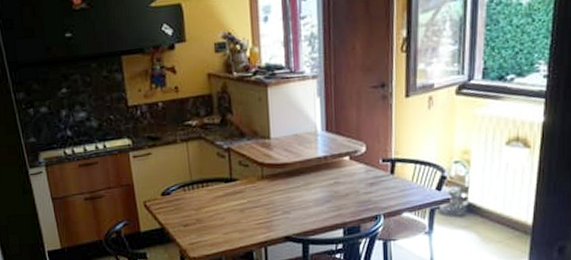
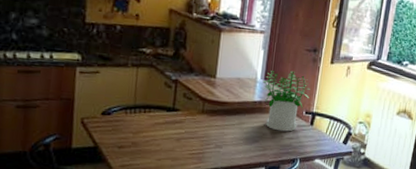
potted plant: none [324,114,385,187] -> present [262,70,310,132]

